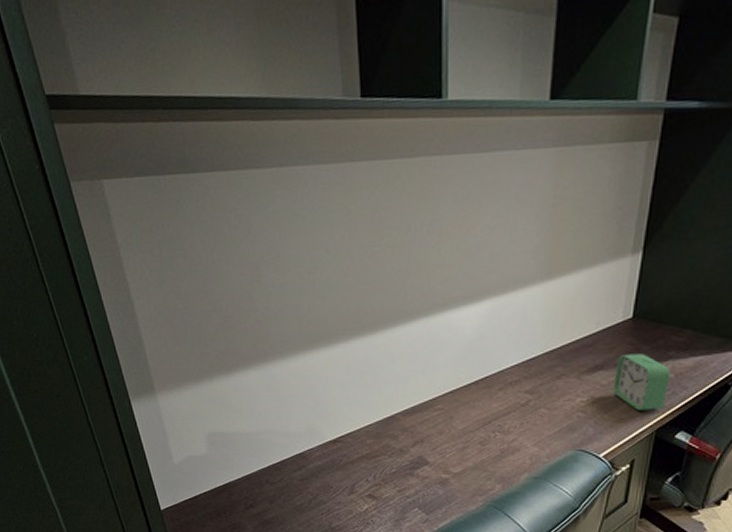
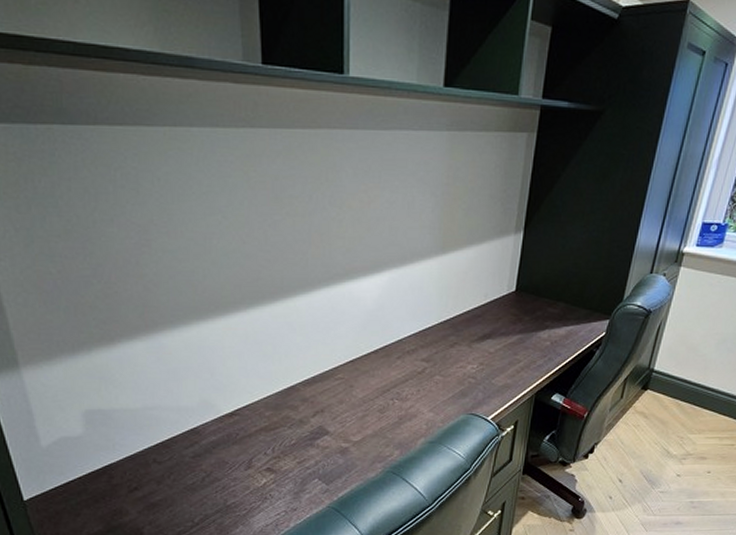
alarm clock: present [614,354,671,410] -> none [500,324,547,375]

